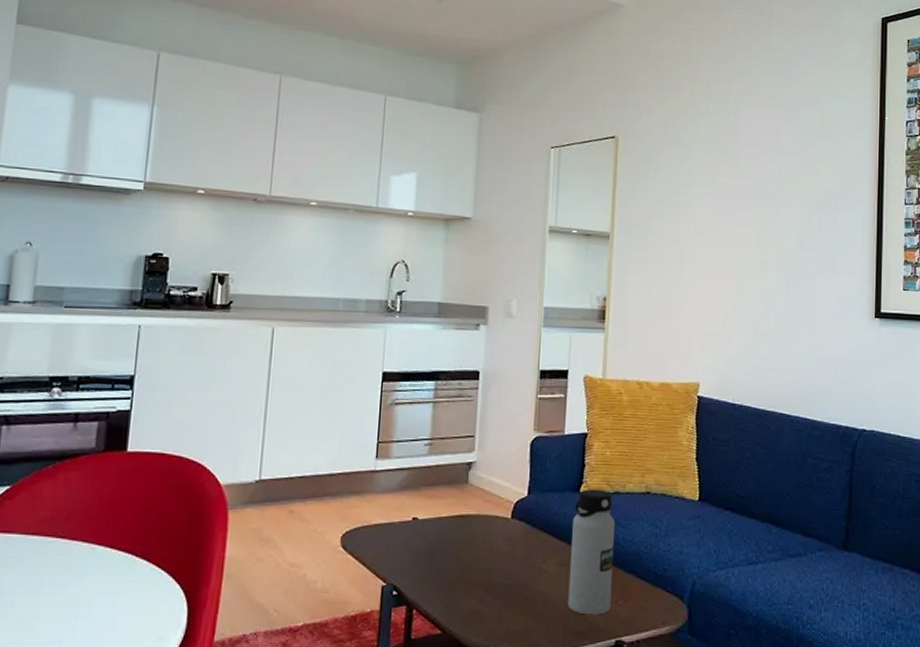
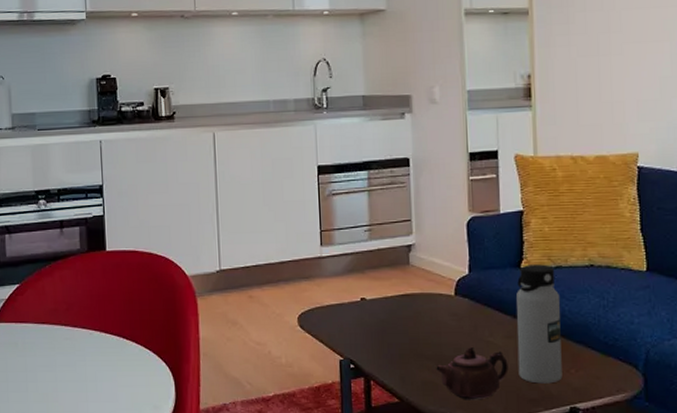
teapot: none [484,573,558,632] -> present [436,346,508,400]

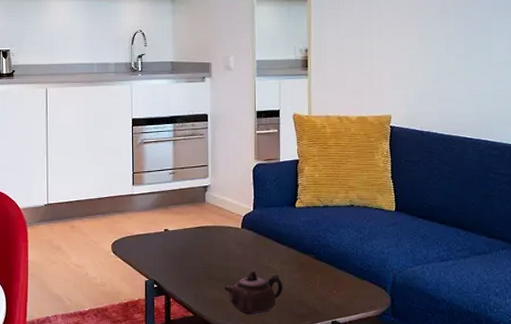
water bottle: present [516,264,562,384] -> none [290,204,327,302]

